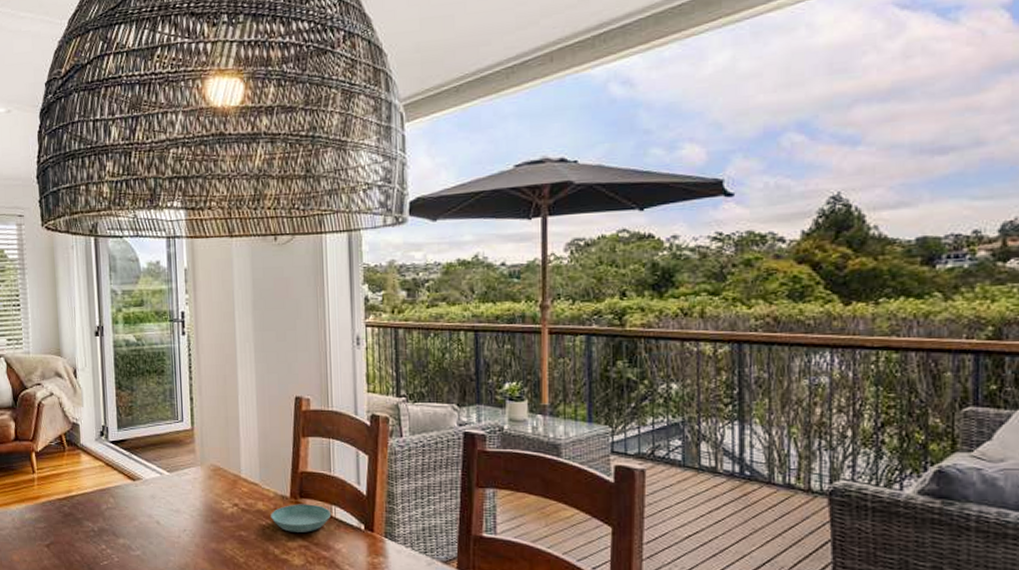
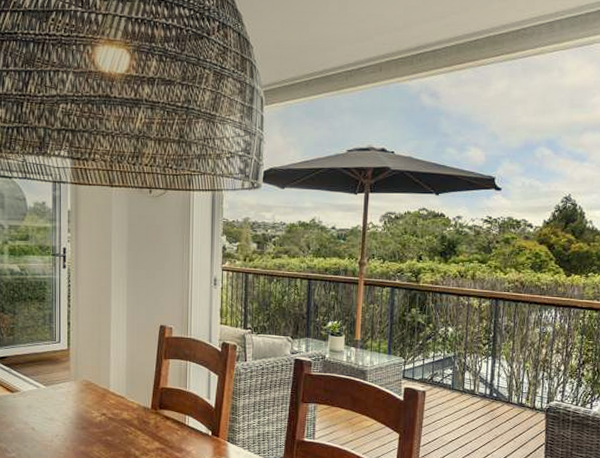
saucer: present [271,504,332,532] -> none [134,414,185,437]

